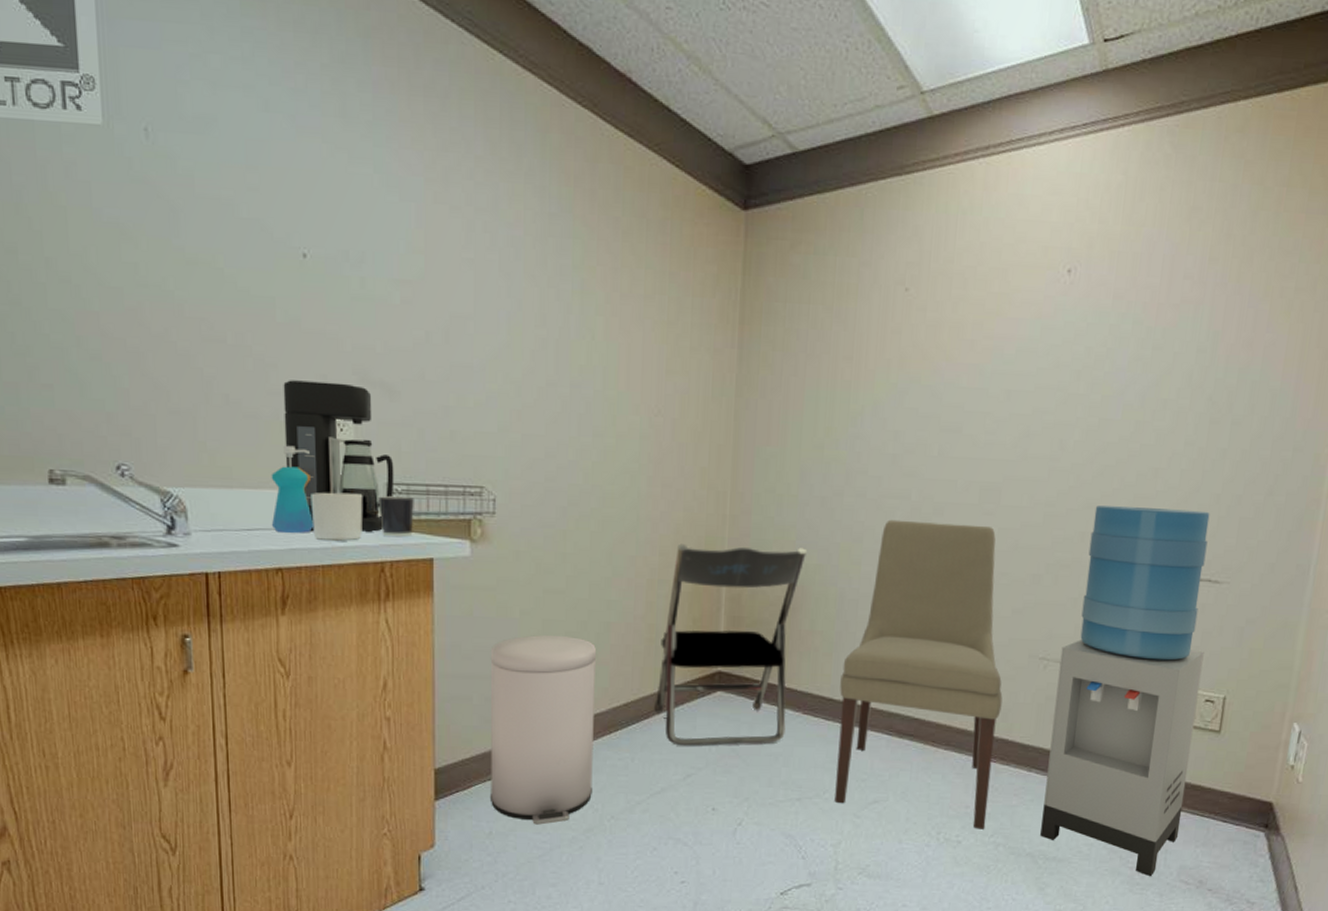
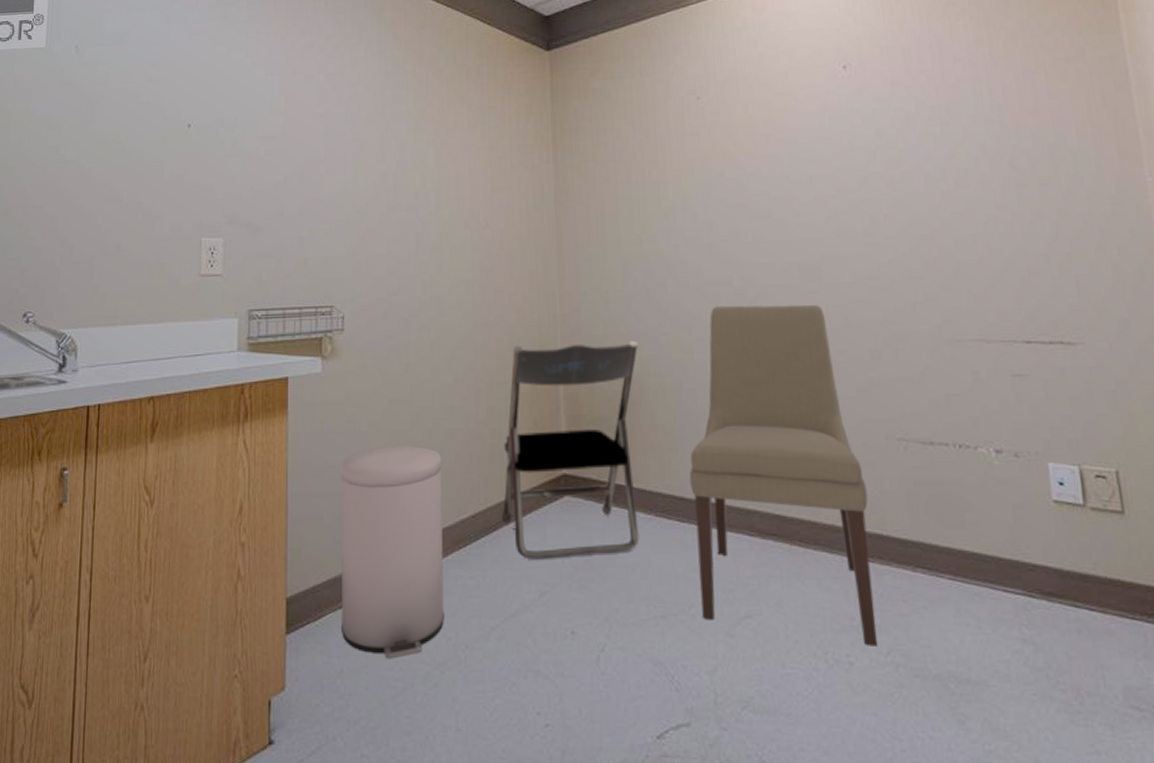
soap dispenser: present [271,445,314,534] -> none [147,283,184,364]
coffee maker: present [283,380,394,533] -> none [163,225,256,360]
mug: present [311,492,364,542] -> none [182,321,228,368]
mug: present [378,496,414,537] -> none [241,321,272,360]
water cooler: present [1040,505,1210,877] -> none [919,271,1112,702]

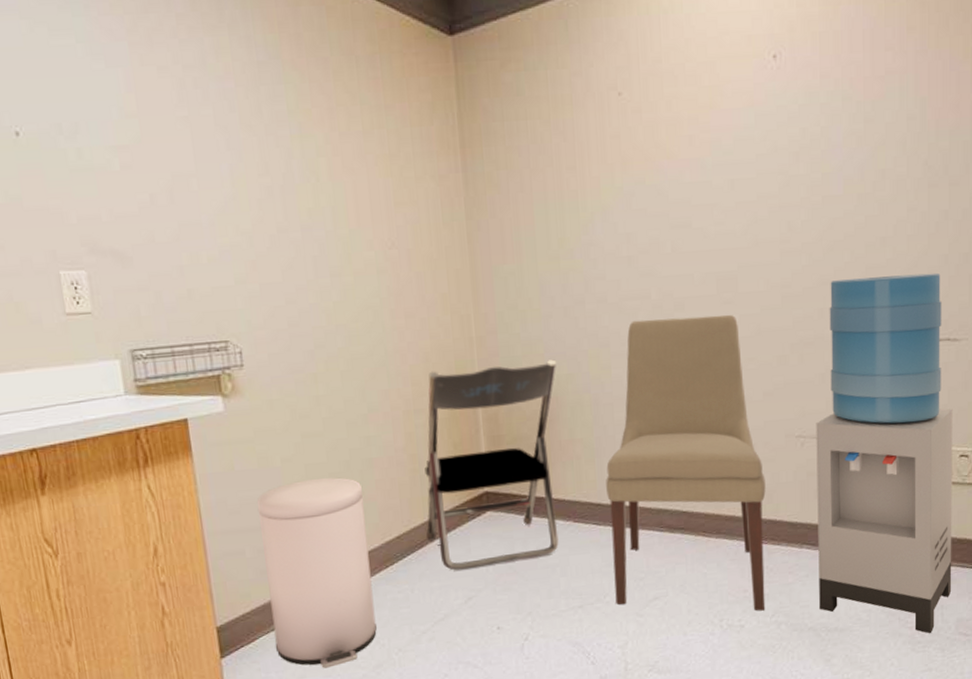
water cooler: none [919,271,1112,702] -> present [816,272,953,634]

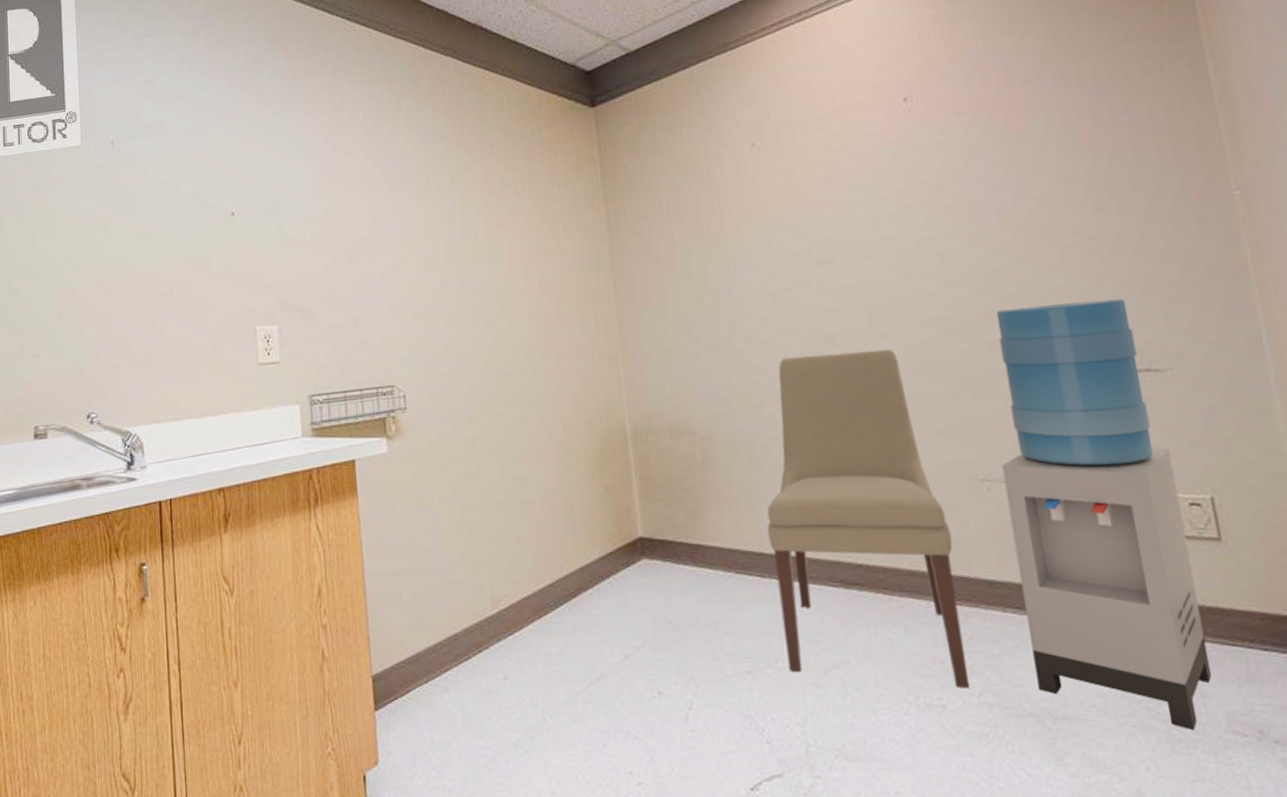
pedal bin: present [256,477,377,668] -> none [414,519,530,729]
folding chair: present [424,359,559,571] -> none [577,398,721,624]

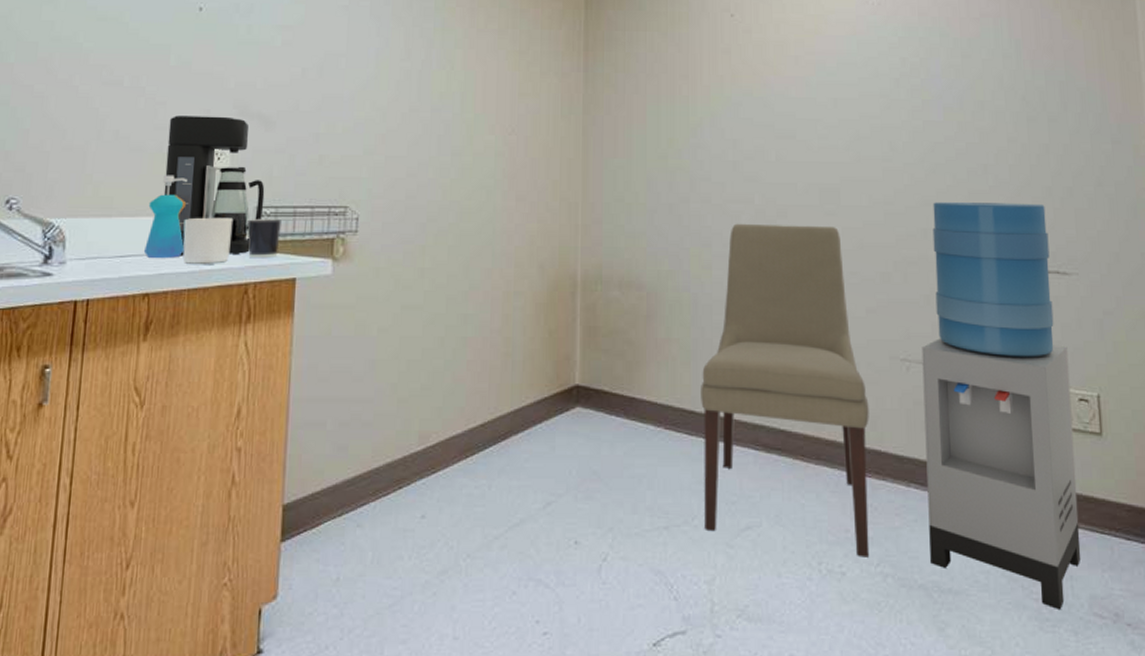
soap dispenser: none [211,374,250,456] -> present [143,175,187,259]
coffee maker: none [219,313,316,450] -> present [163,115,265,257]
mug: none [245,408,291,458] -> present [182,217,234,265]
mug: none [303,405,335,445] -> present [247,219,281,259]

